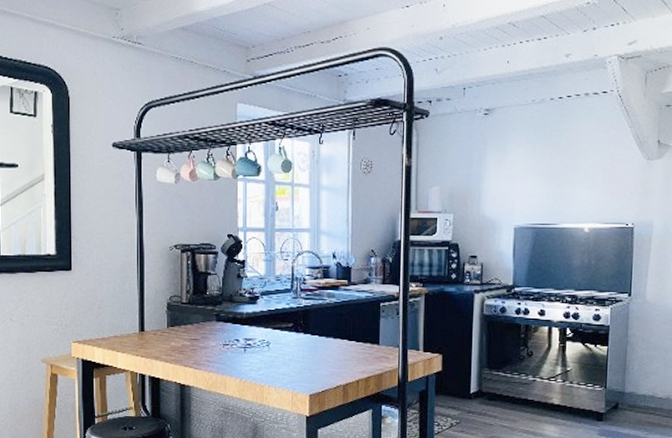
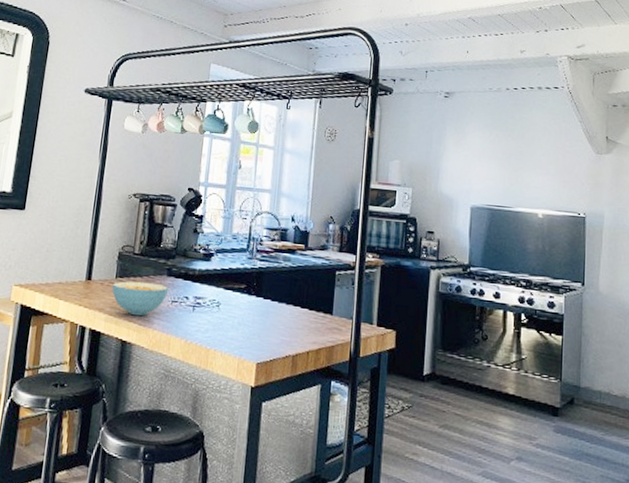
cereal bowl: none [165,329,219,361] -> present [112,281,169,316]

